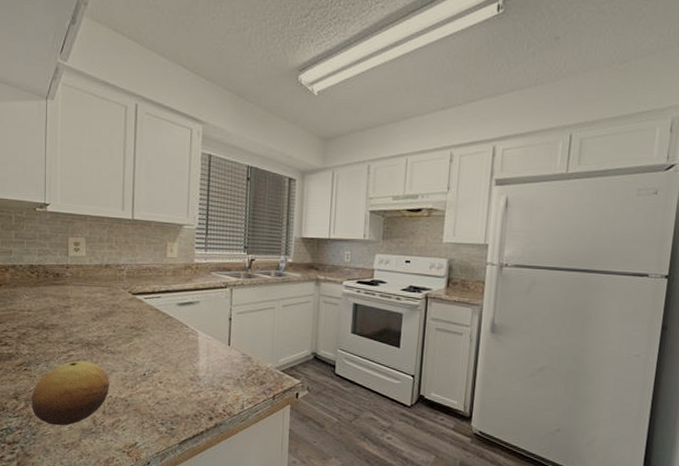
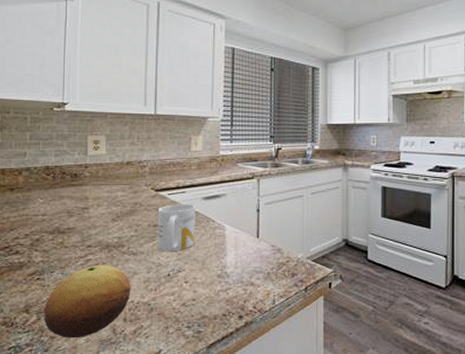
mug: none [134,308,171,354] -> present [157,204,196,252]

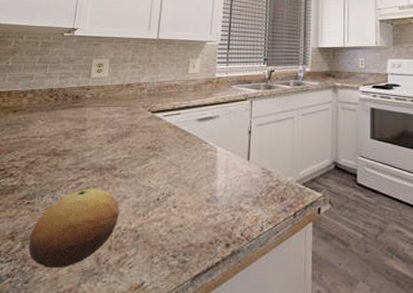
mug: present [157,204,196,252] -> none [149,126,190,175]

